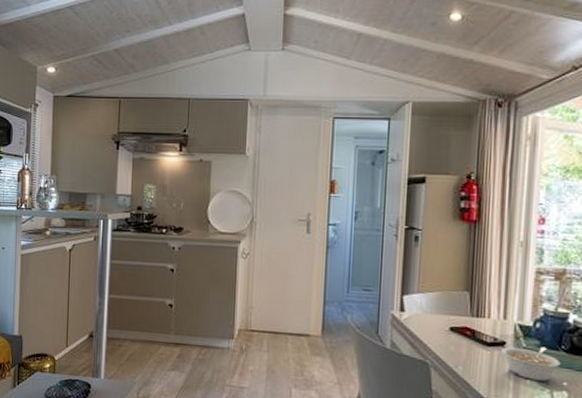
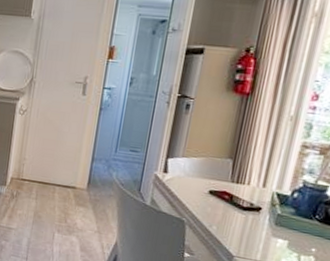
legume: present [500,347,561,382] -> none [255,213,313,246]

